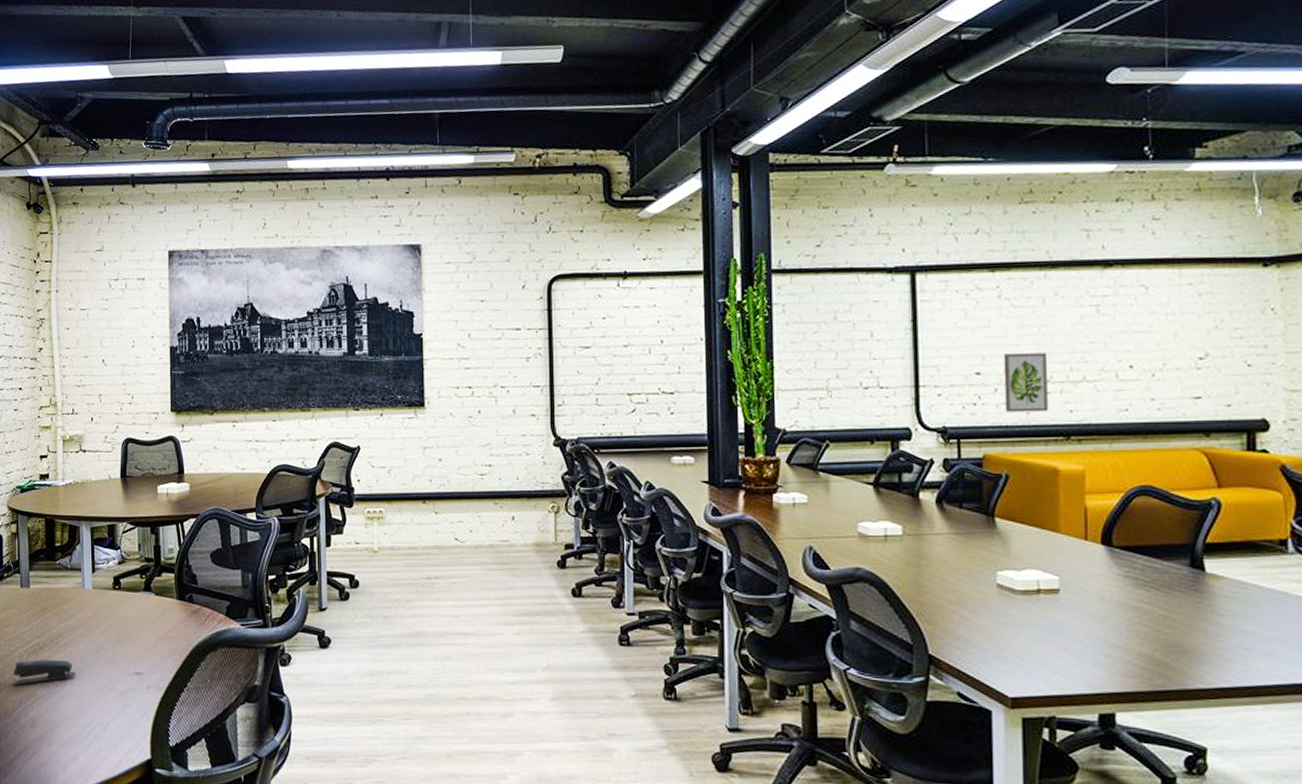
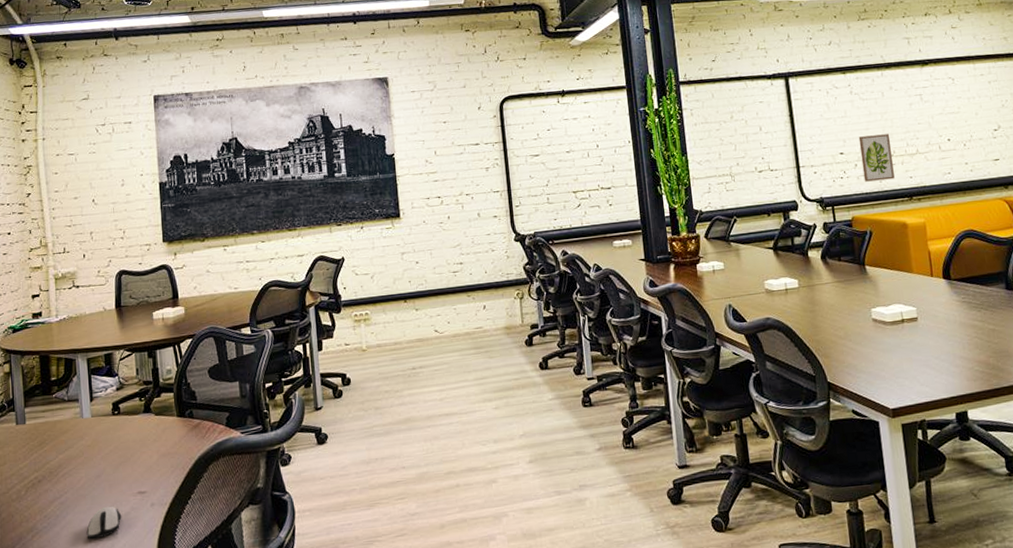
stapler: present [13,659,76,686] -> none [10,490,78,523]
computer mouse: none [83,682,118,715] -> present [86,506,122,540]

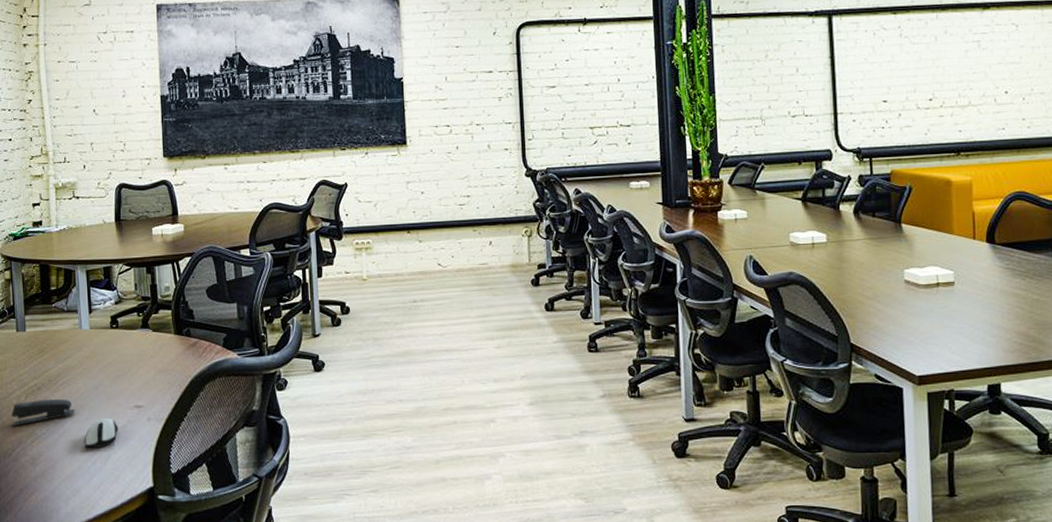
stapler: none [10,490,78,523] -> present [11,399,76,427]
wall art: present [858,134,895,182] -> none [905,82,942,134]

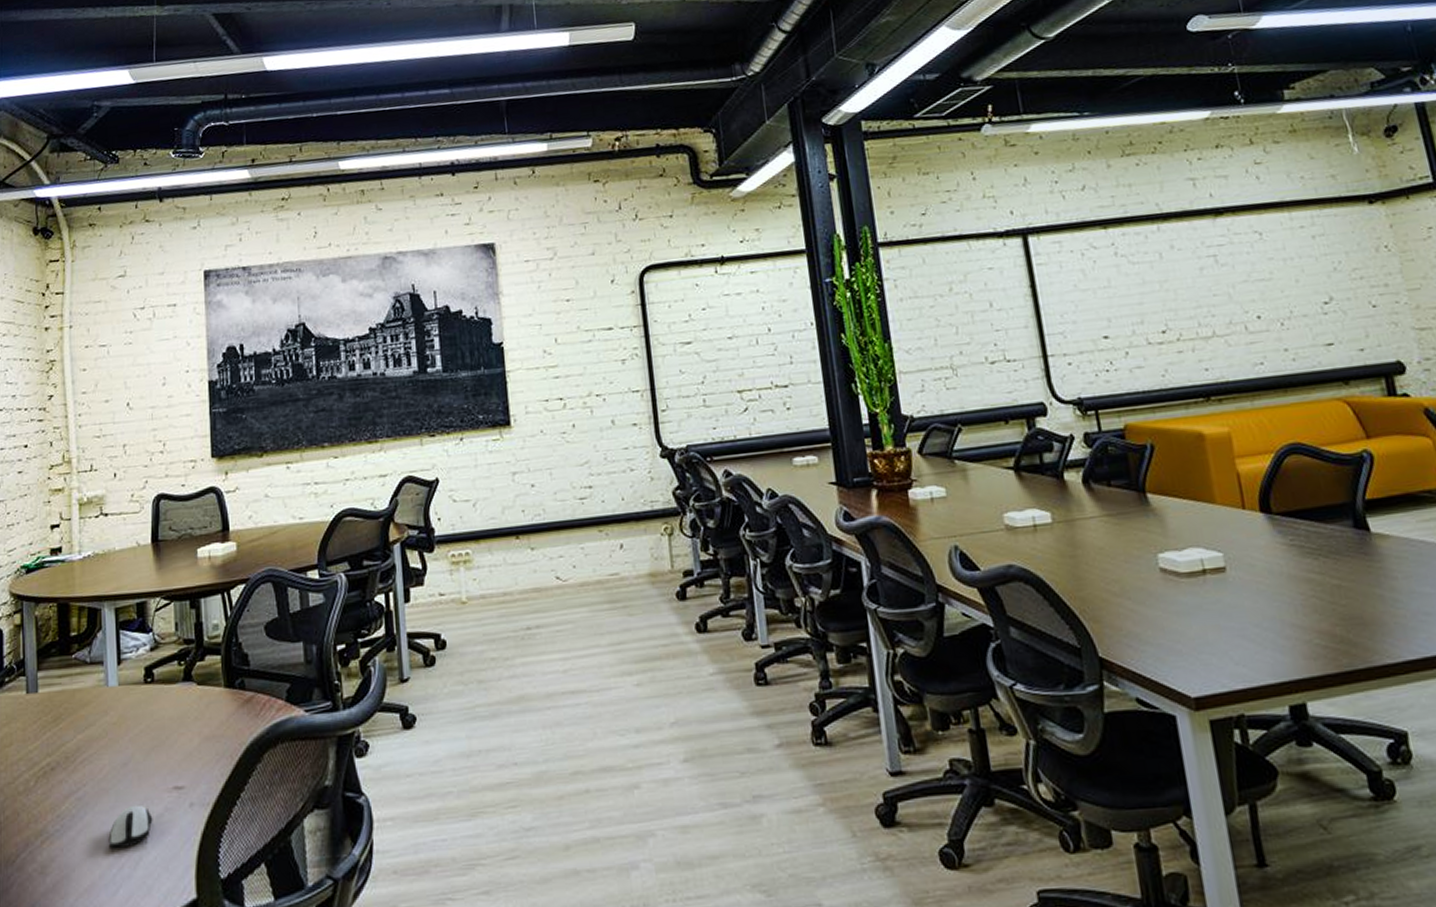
stapler: present [11,399,76,427] -> none [16,782,99,823]

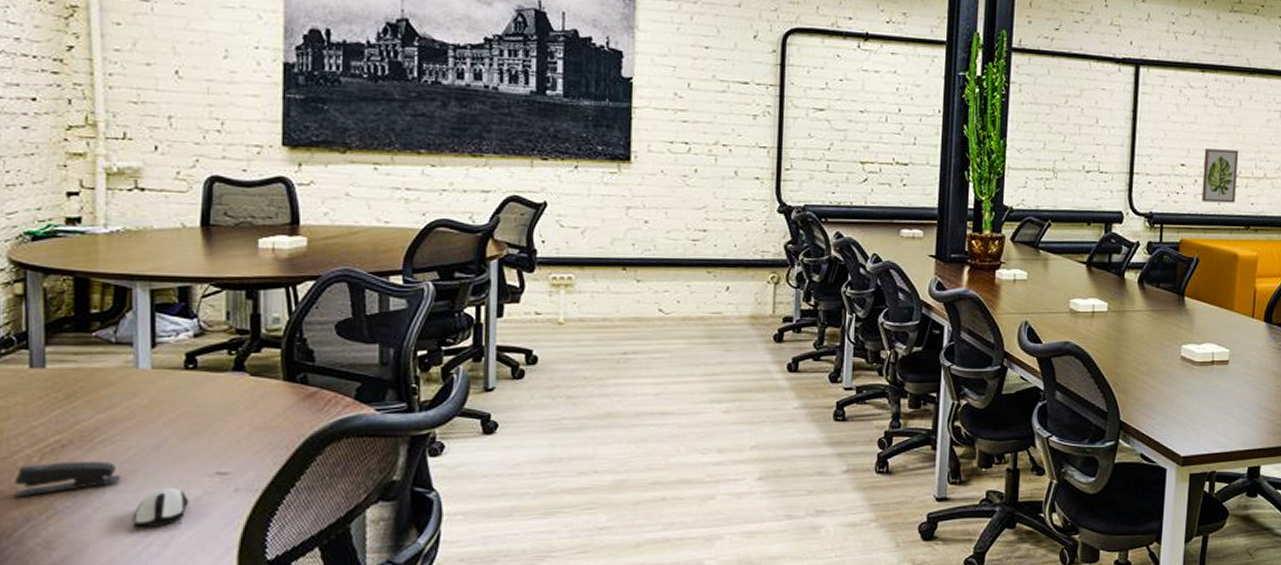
stapler: none [16,782,99,823] -> present [13,462,122,498]
wall art: none [1128,310,1183,377] -> present [1201,148,1239,203]

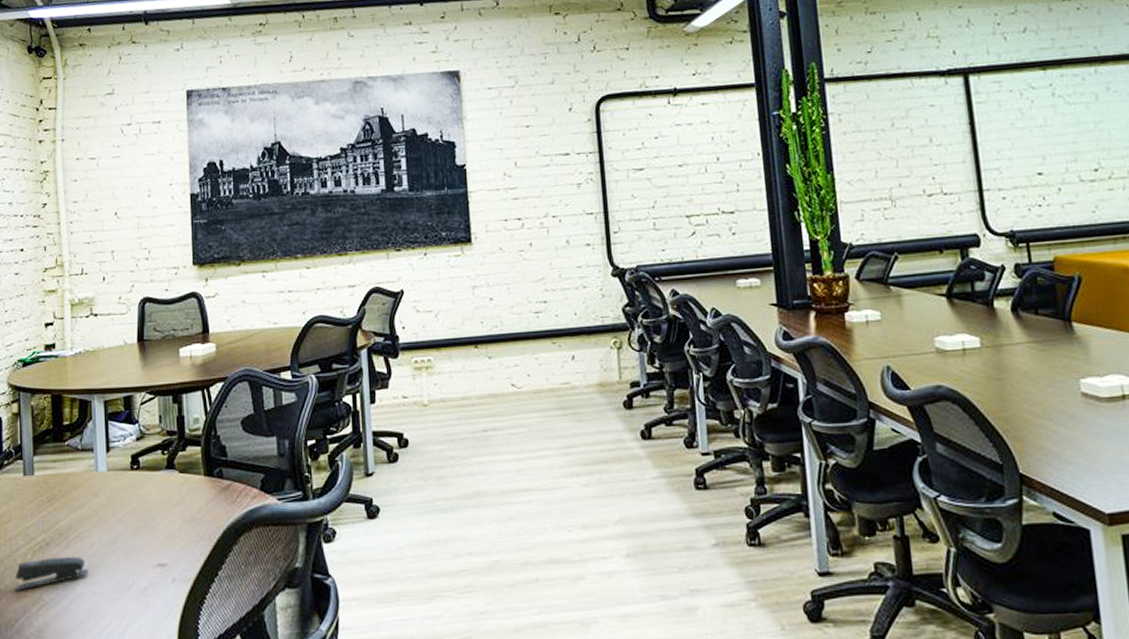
computer mouse: present [133,487,189,528] -> none [98,579,139,618]
wall art: present [1201,148,1239,203] -> none [1063,149,1113,212]

